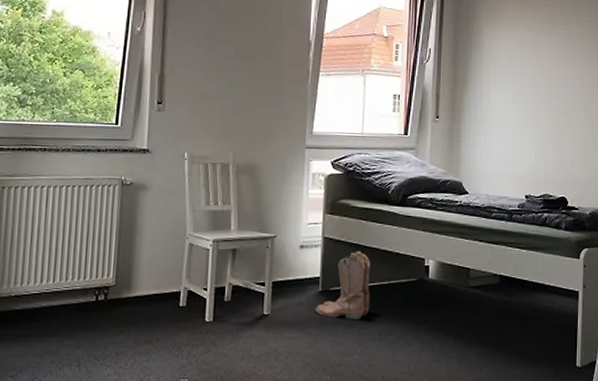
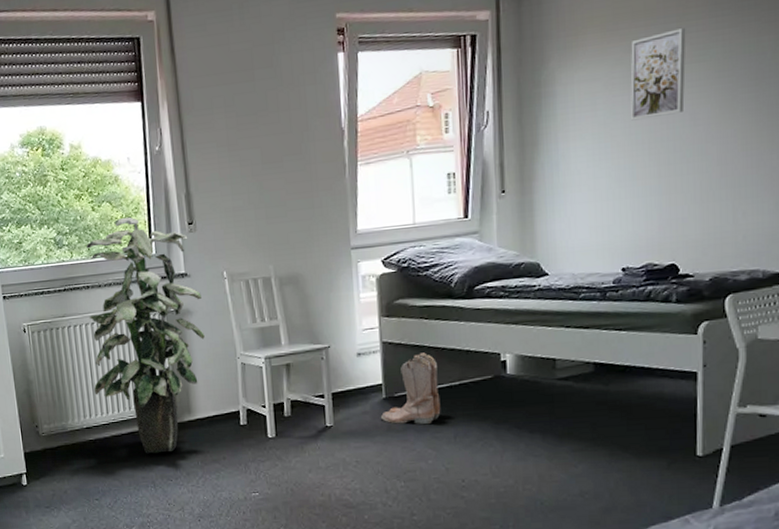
indoor plant: none [30,87,161,329] -> present [85,216,205,454]
wall art: none [536,12,578,77] -> present [630,28,686,121]

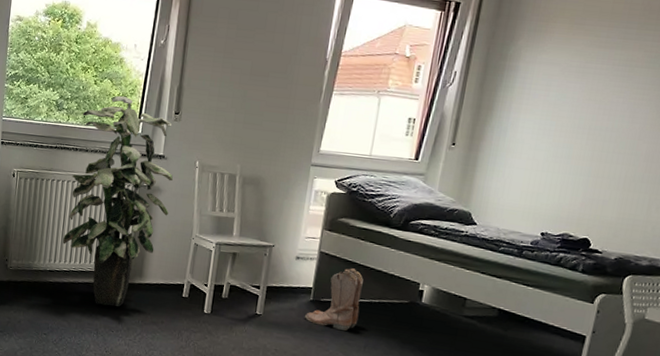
wall art: present [630,28,686,121] -> none [577,35,644,109]

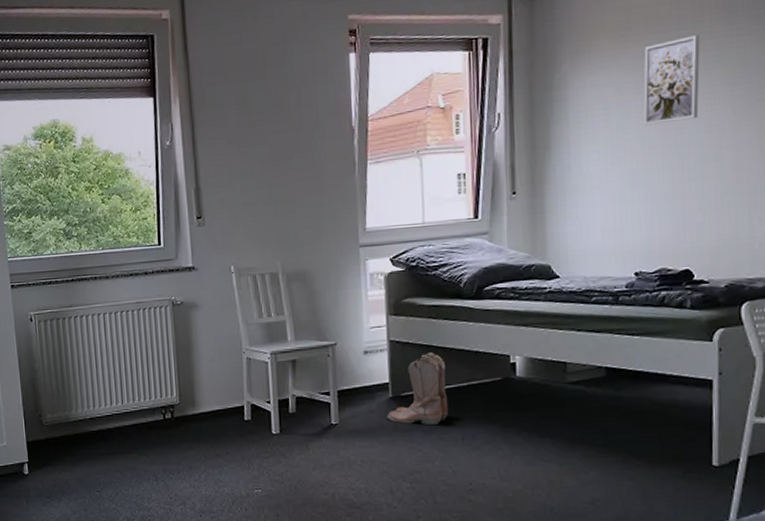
indoor plant: present [62,95,174,307] -> none [94,209,211,446]
wall art: none [577,35,644,109] -> present [643,35,700,126]

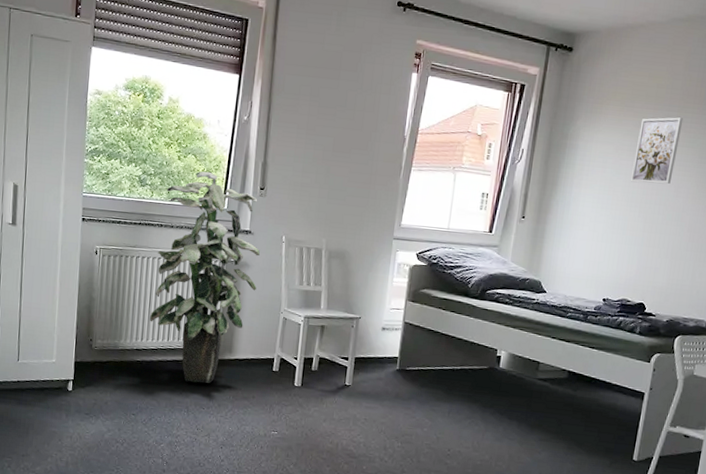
indoor plant: none [94,209,211,446] -> present [149,171,261,383]
boots: present [386,352,449,426] -> none [391,337,446,398]

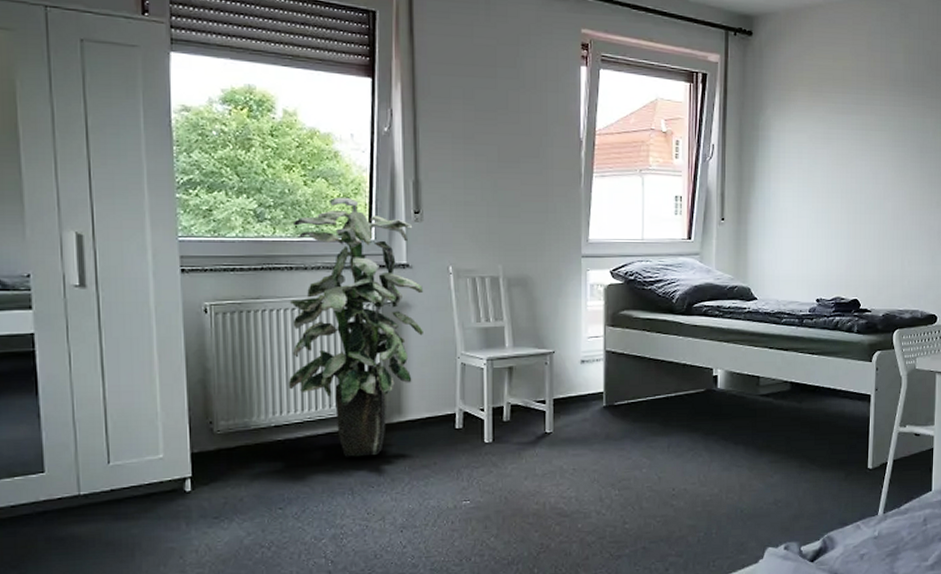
wall art: present [630,117,684,184] -> none [828,100,873,172]

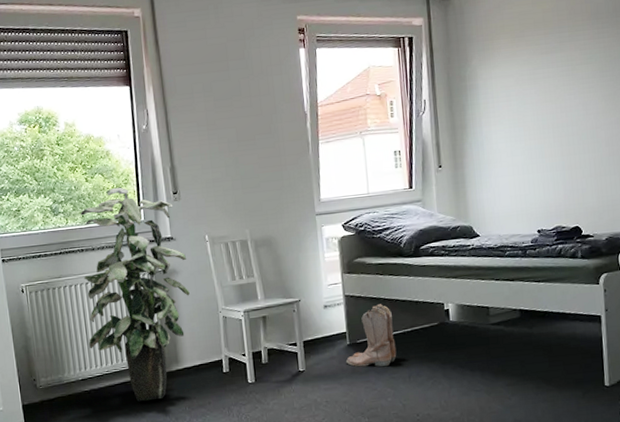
boots: none [599,363,657,434] -> present [345,304,397,367]

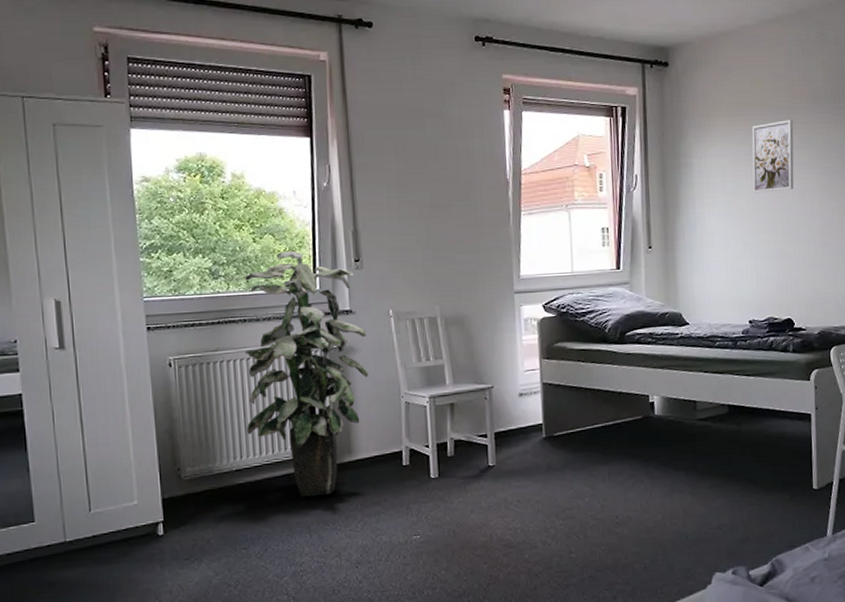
boots: present [345,304,397,367] -> none [540,394,597,464]
wall art: none [534,37,578,110] -> present [751,120,794,193]

